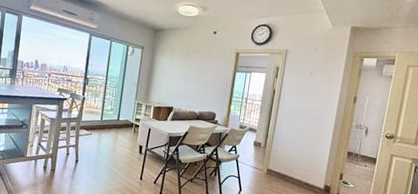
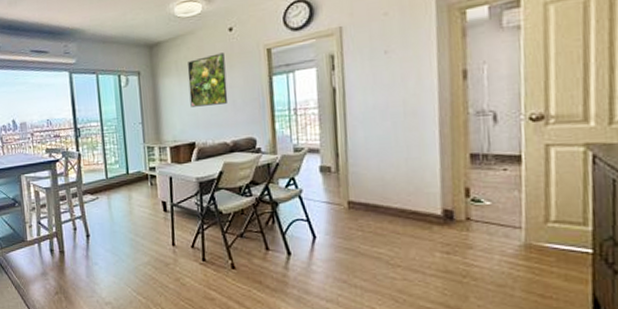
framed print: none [175,47,207,84] -> present [187,53,228,107]

